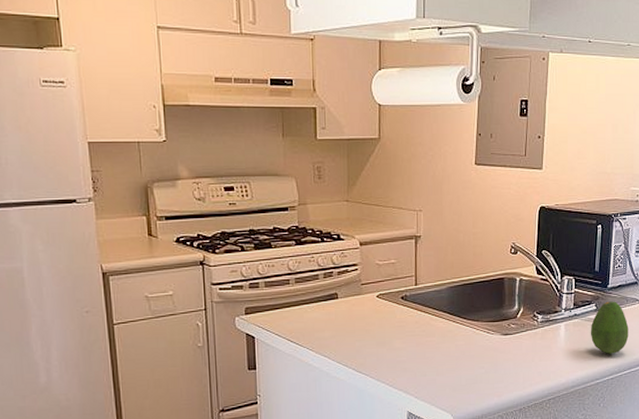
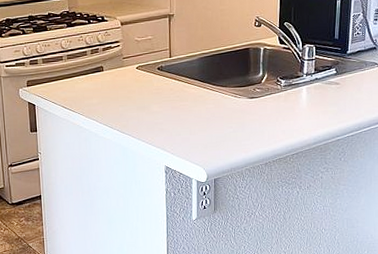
fruit: present [590,301,629,354] -> none [330,65,368,113]

